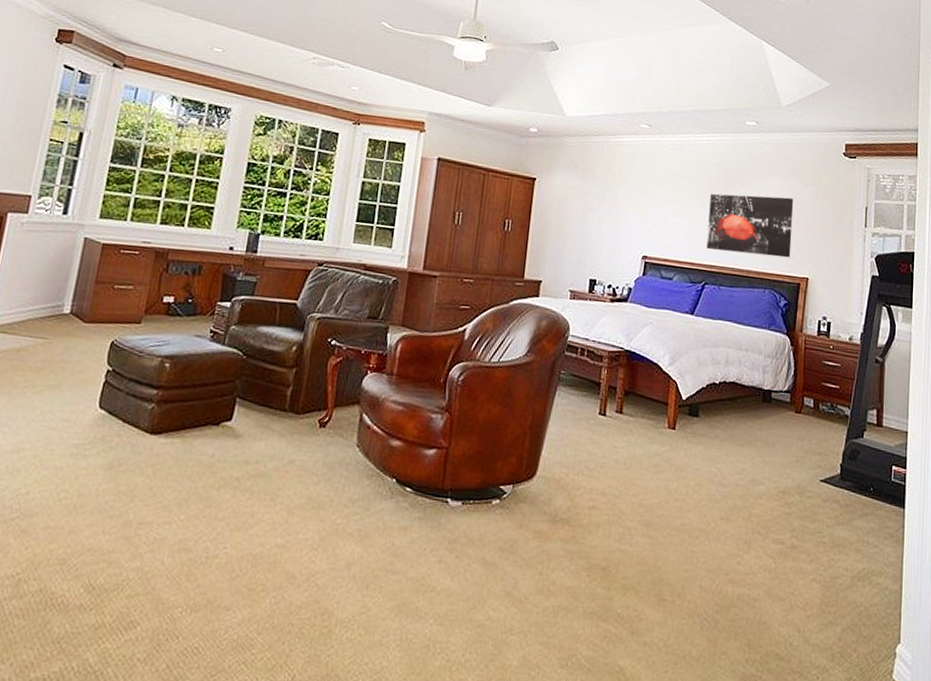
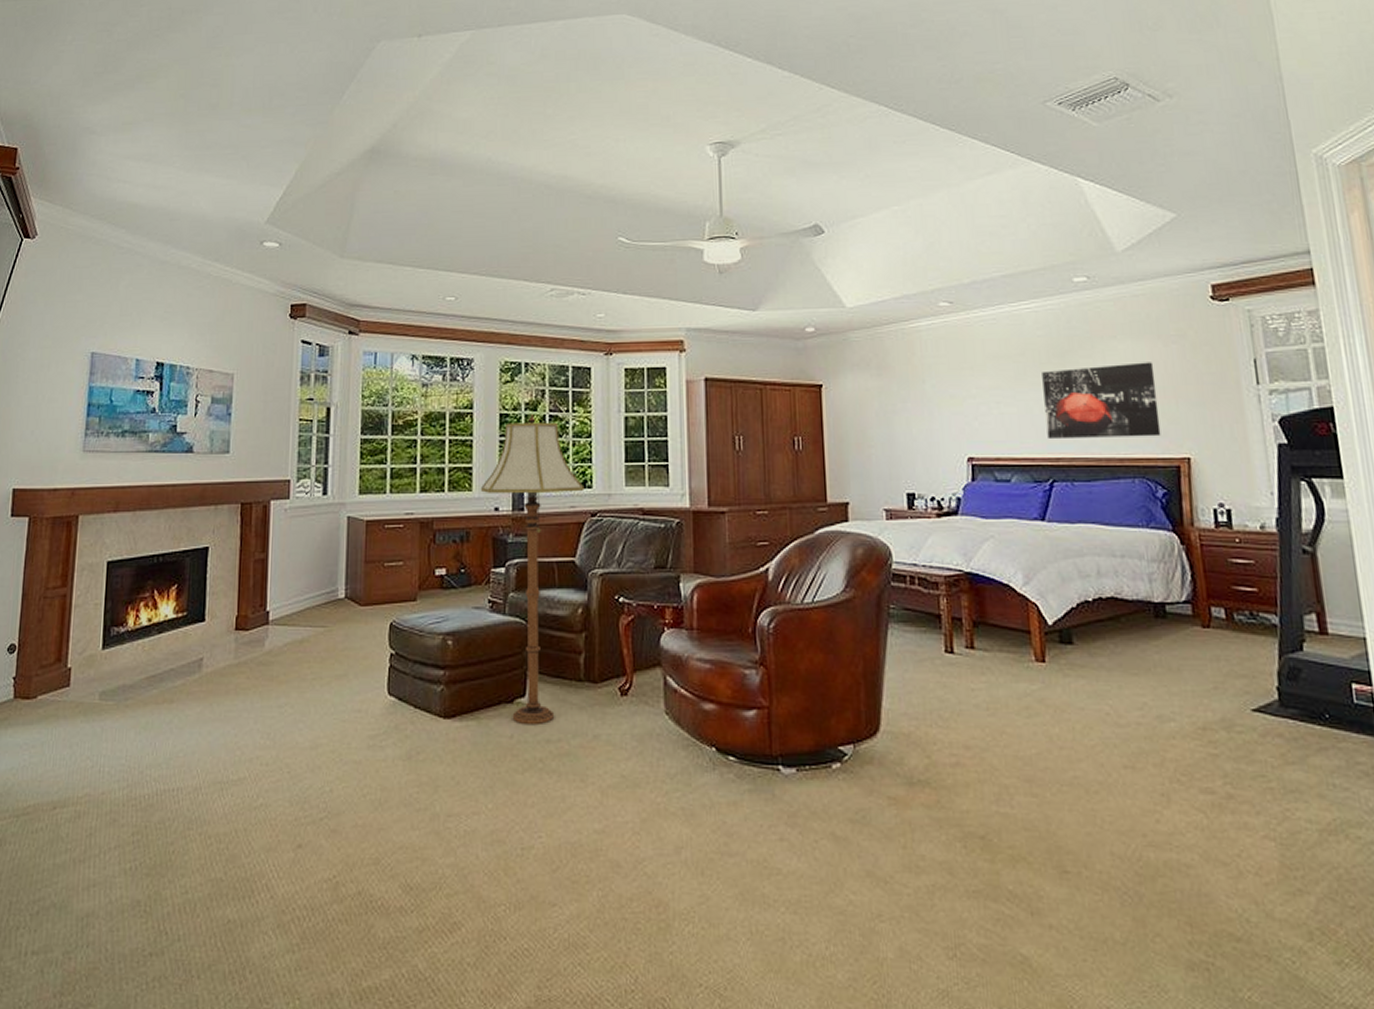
floor lamp: none [216,167,316,447] -> present [481,414,584,724]

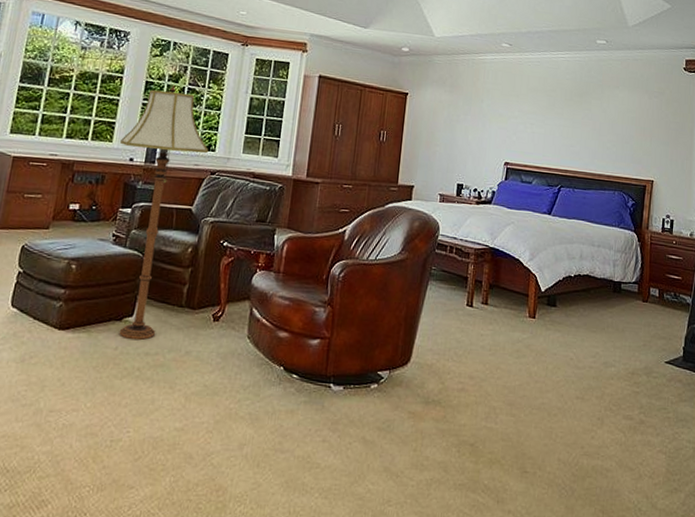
wall art: present [1042,362,1161,440] -> none [562,105,640,163]

